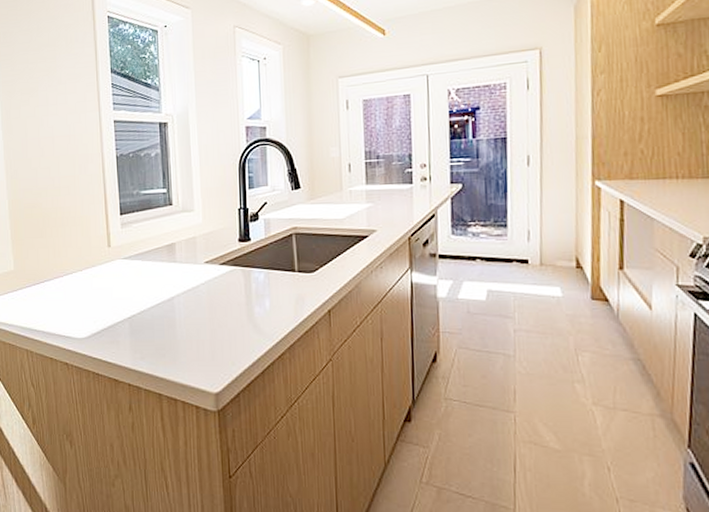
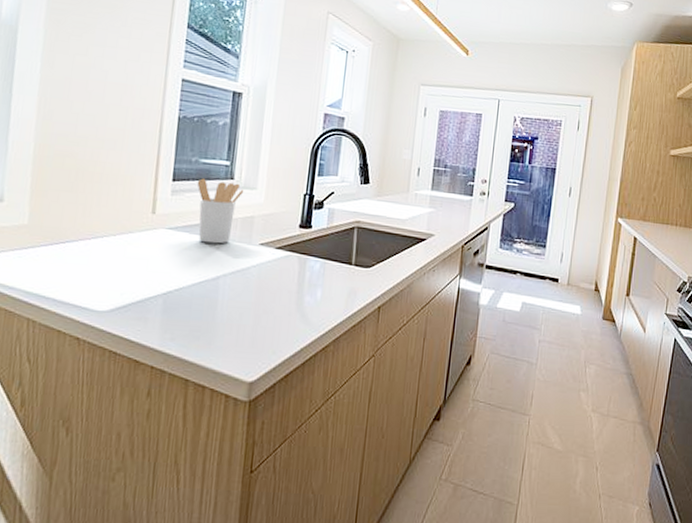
utensil holder: none [141,208,183,268] -> present [197,178,244,244]

